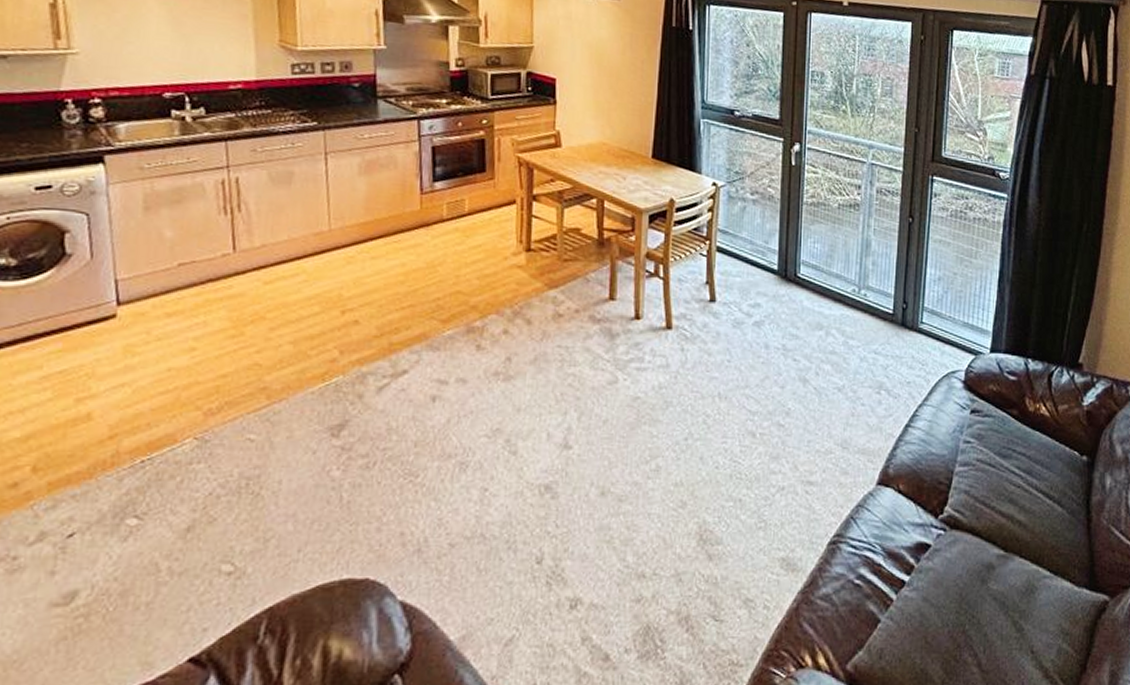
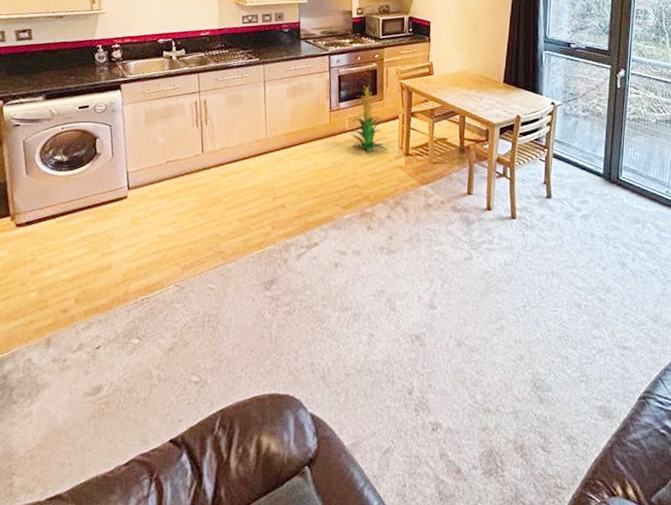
indoor plant: none [446,160,503,248] -> present [347,86,388,152]

